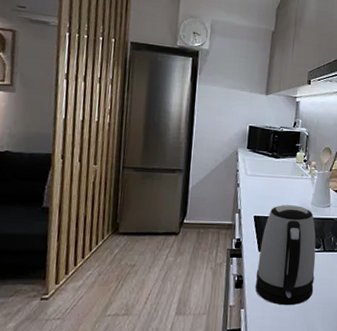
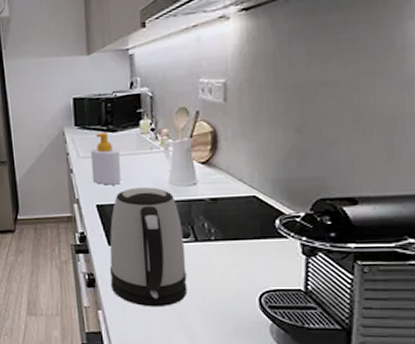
soap bottle: none [254,157,279,201] -> present [90,133,121,185]

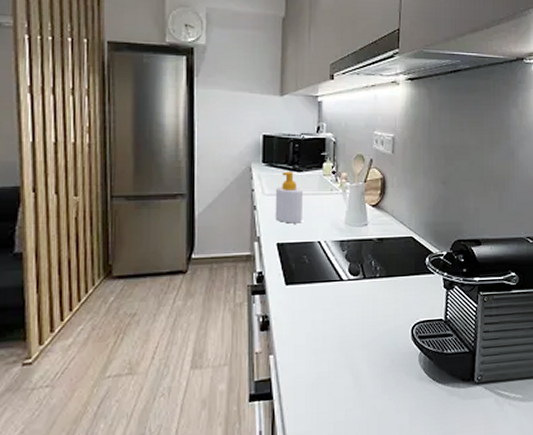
kettle: present [109,187,188,307] -> none [284,227,355,347]

